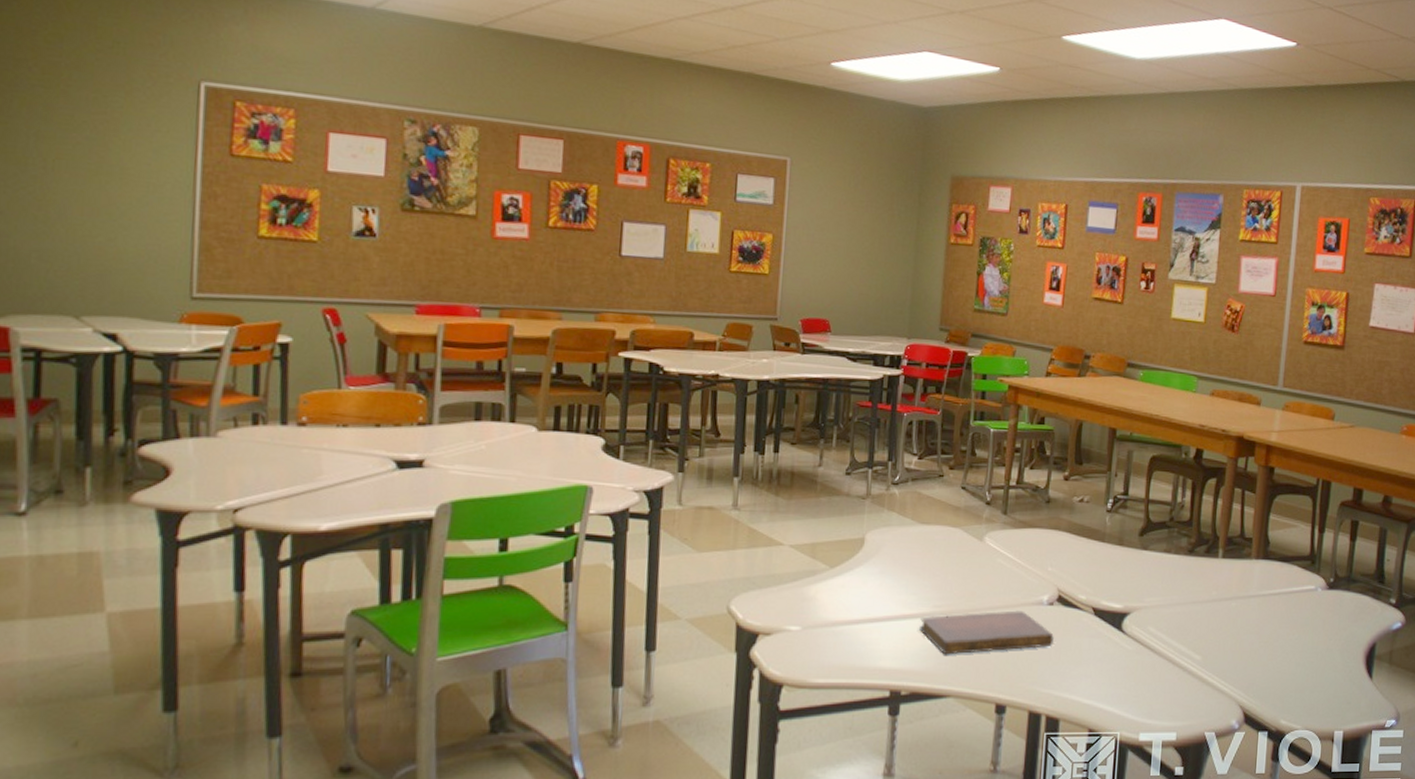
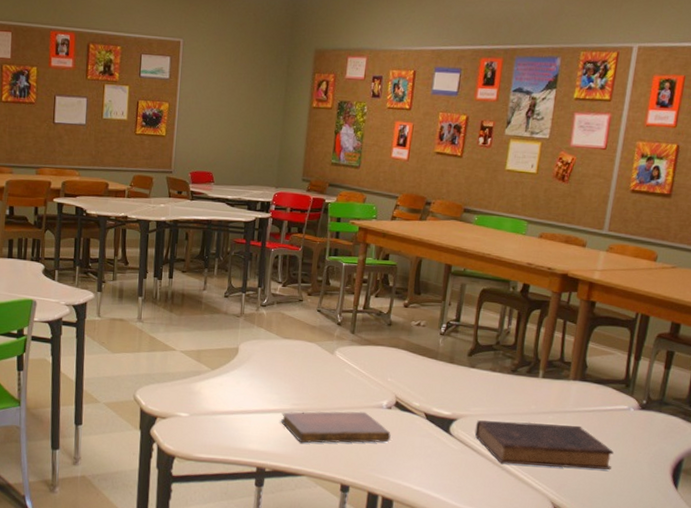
book: none [1150,611,1303,664] -> present [474,420,614,470]

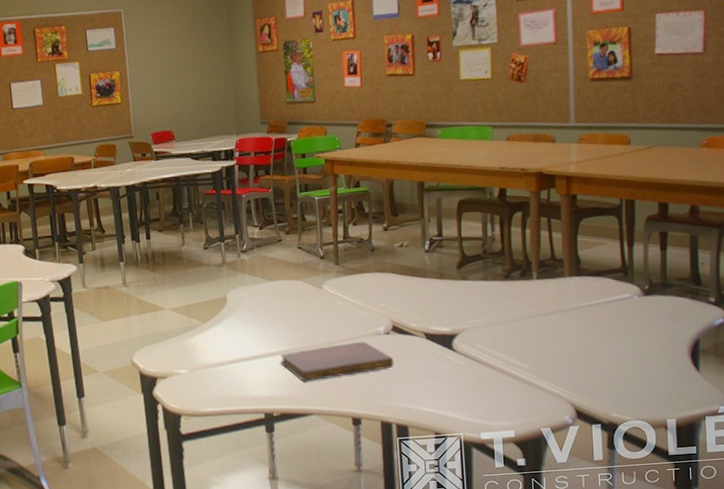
book: present [474,420,614,470] -> none [478,321,626,372]

